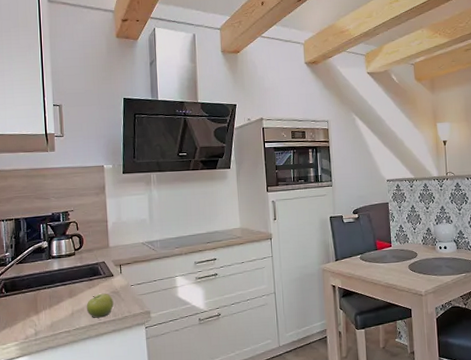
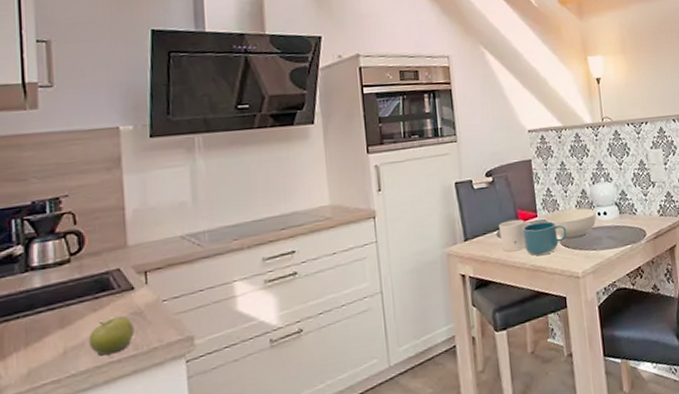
mug: none [362,247,387,272] -> present [499,219,532,252]
cup: none [380,250,414,276] -> present [522,221,568,256]
bowl: none [397,242,439,265] -> present [544,208,598,239]

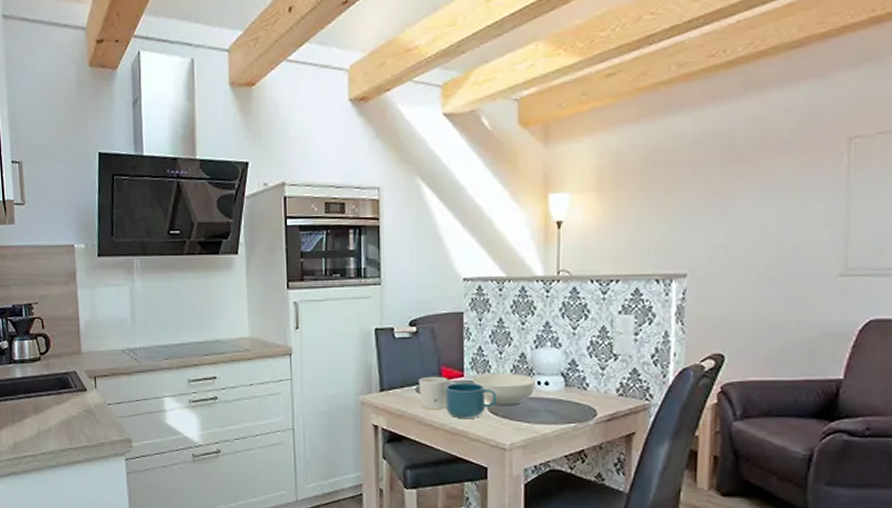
fruit: present [88,316,134,356] -> none [54,411,87,442]

